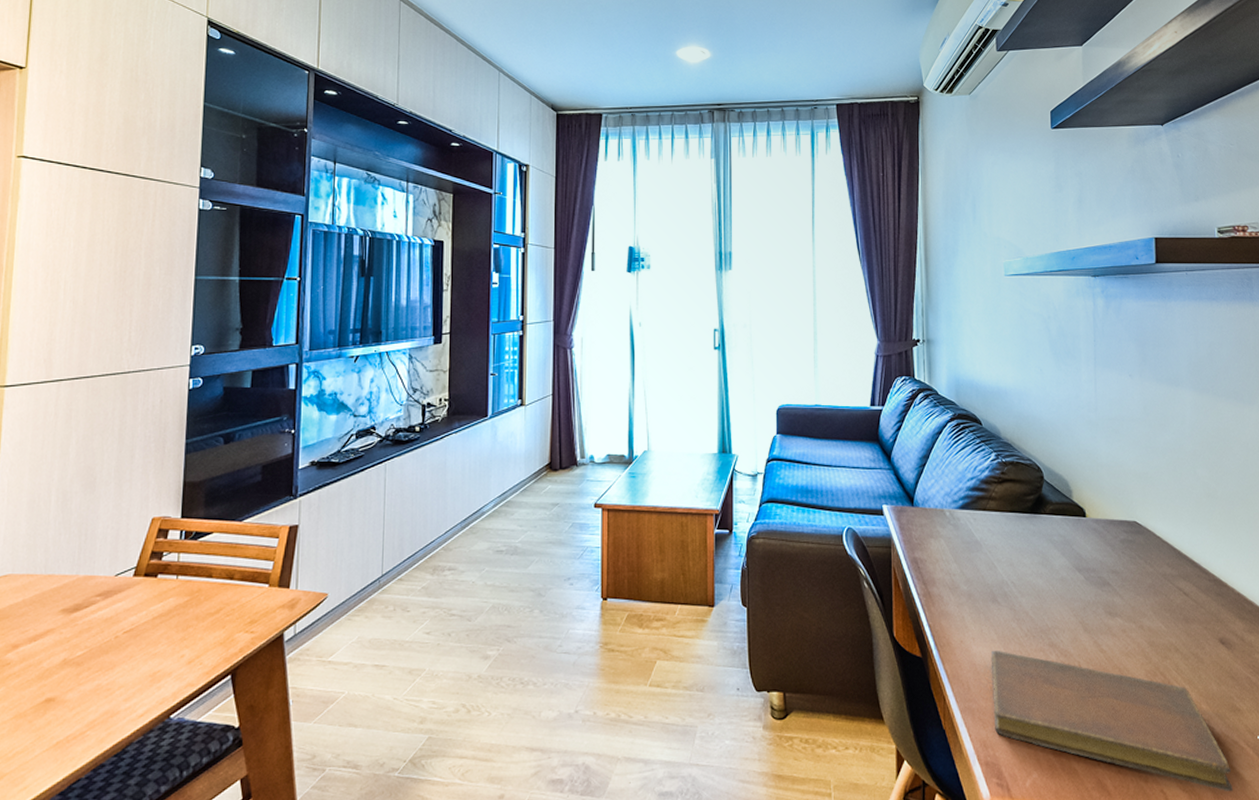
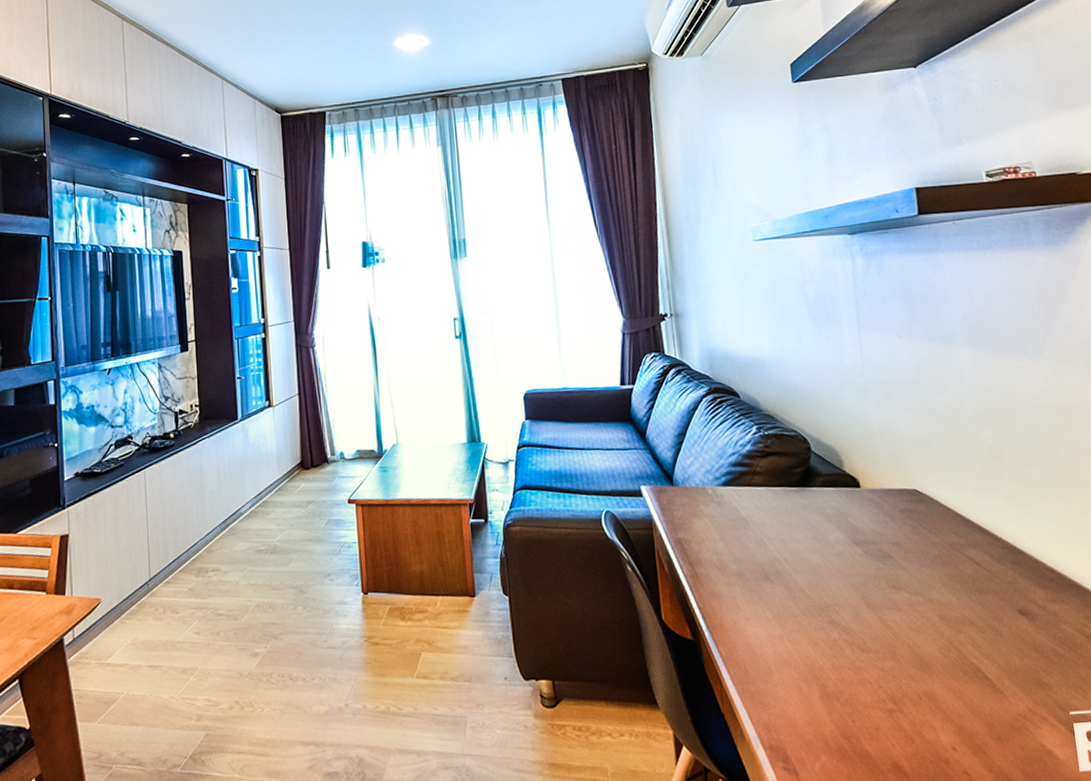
notebook: present [990,651,1234,792] -> none [767,630,1046,772]

